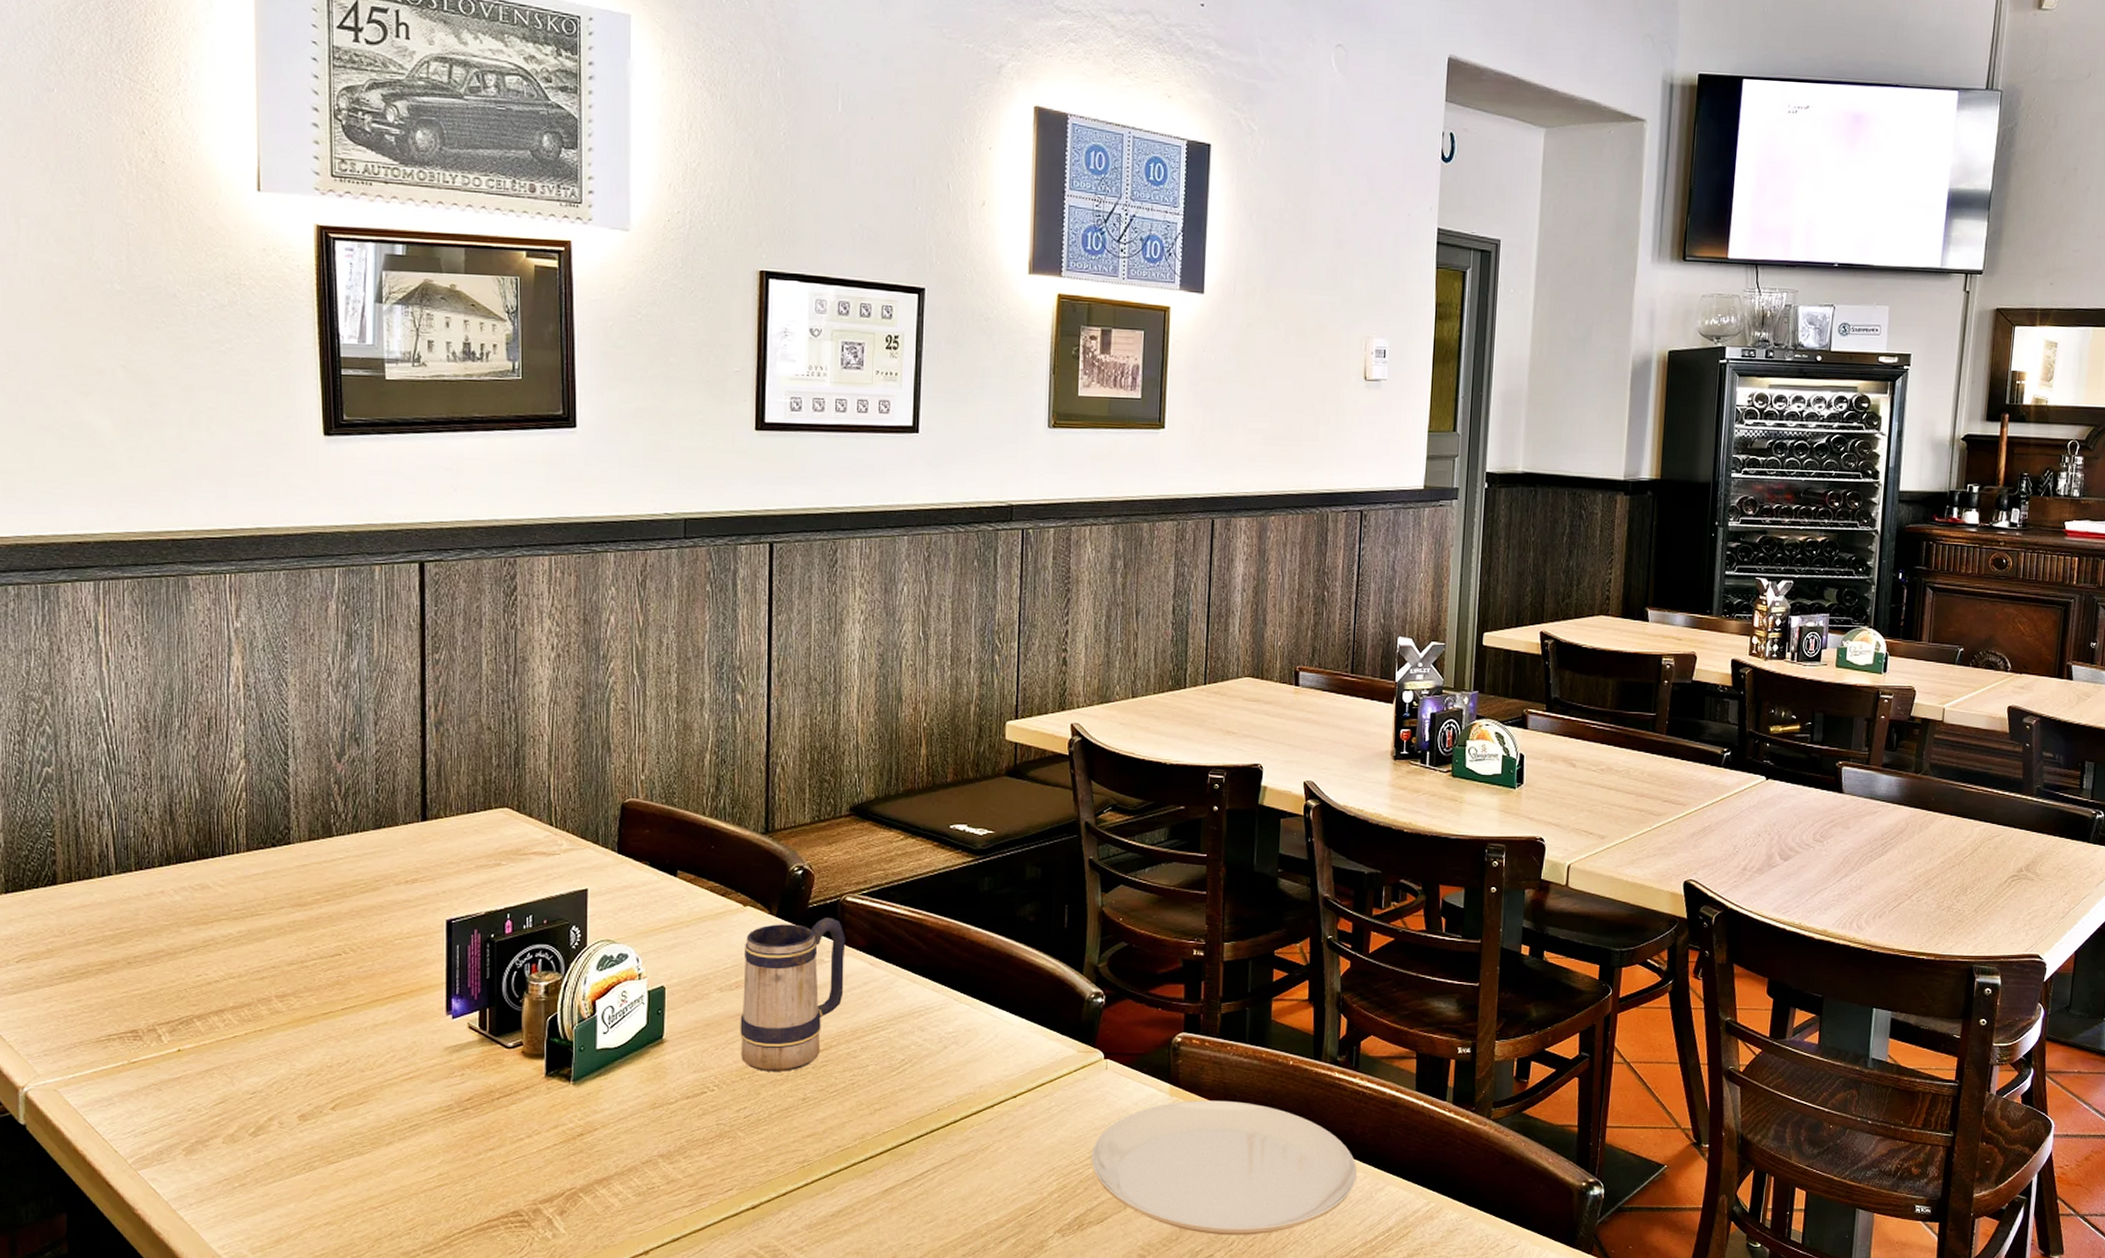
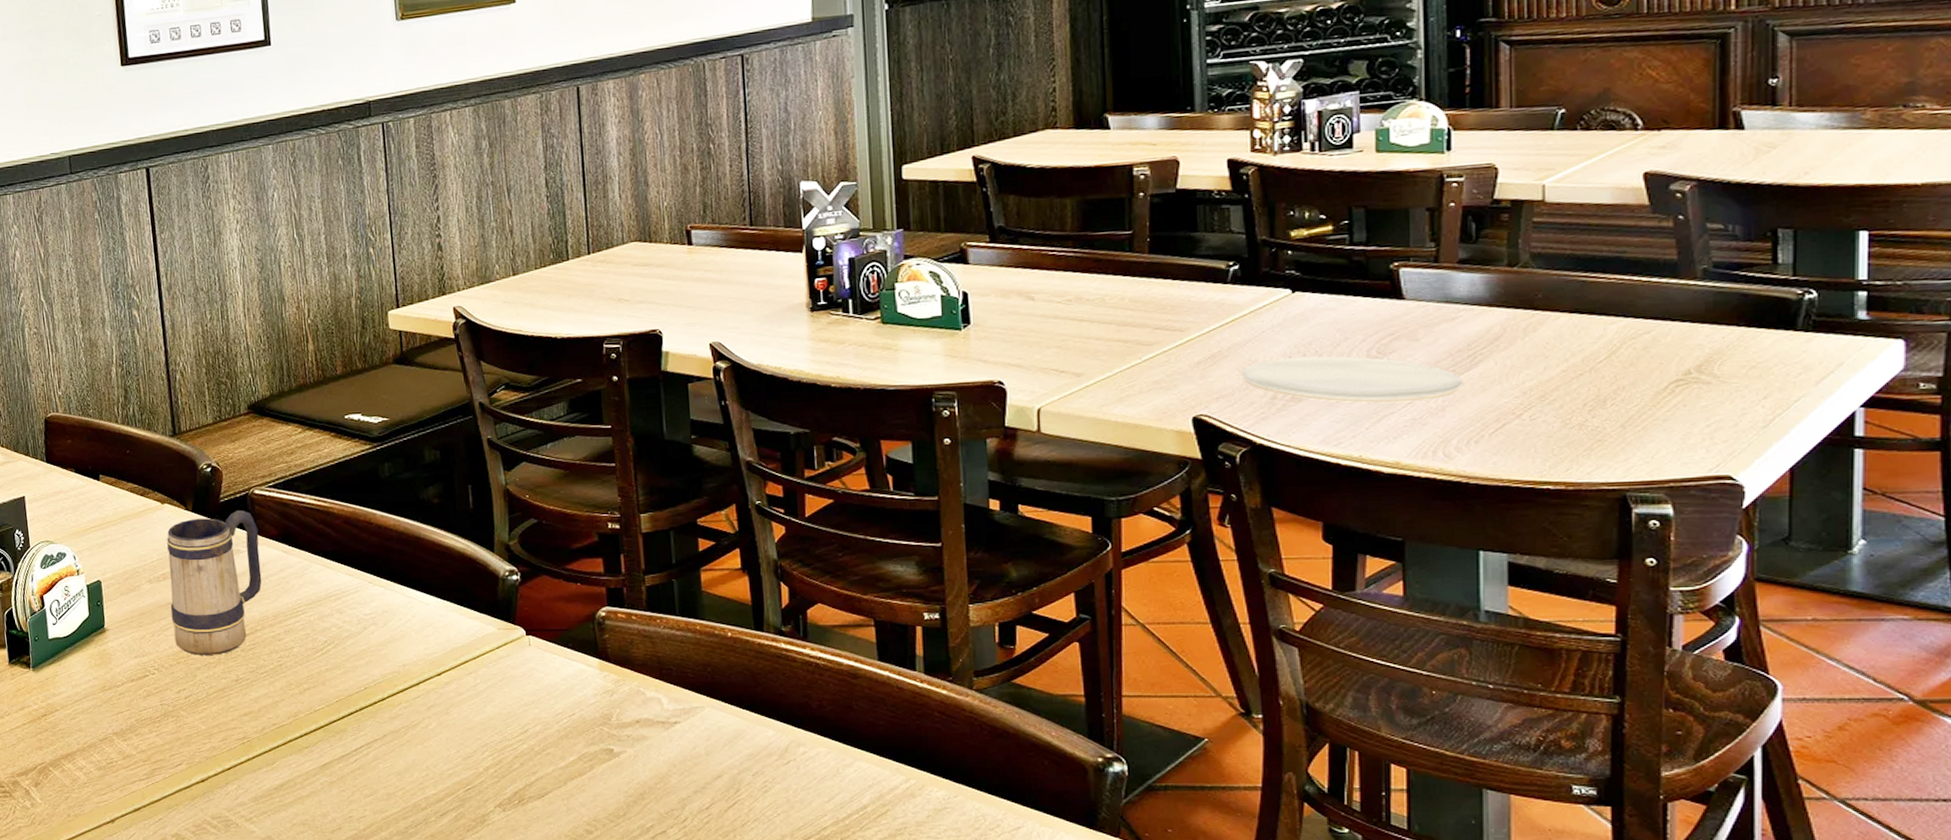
plate: present [1091,1100,1357,1235] -> none [524,674,819,812]
plate: none [1722,835,1876,880] -> present [1240,355,1464,404]

